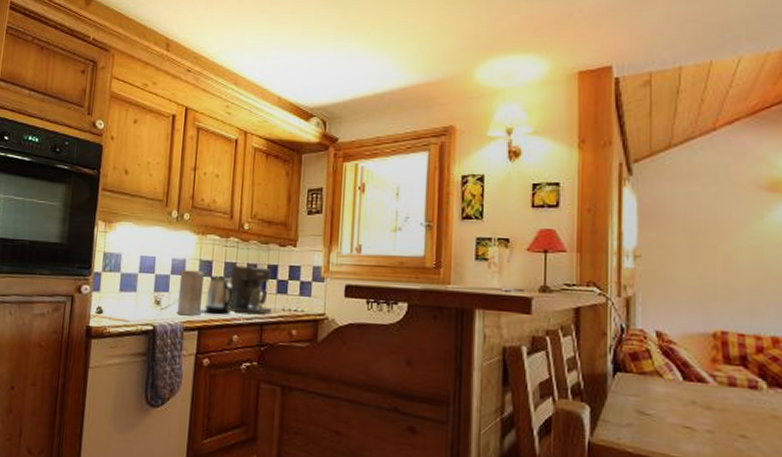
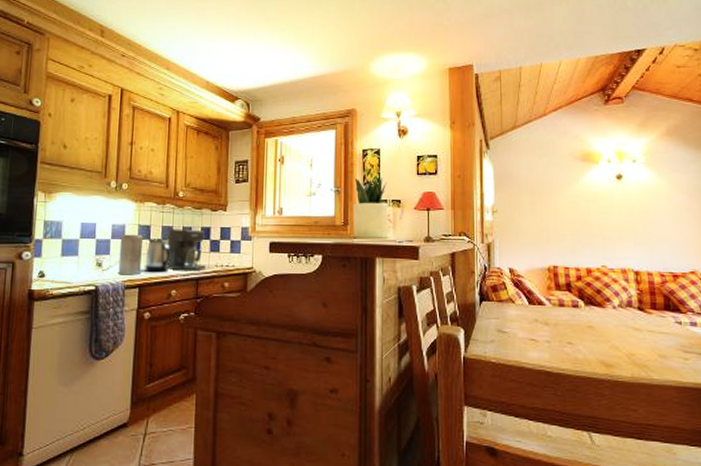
planter: none [443,209,496,288] -> present [350,176,391,240]

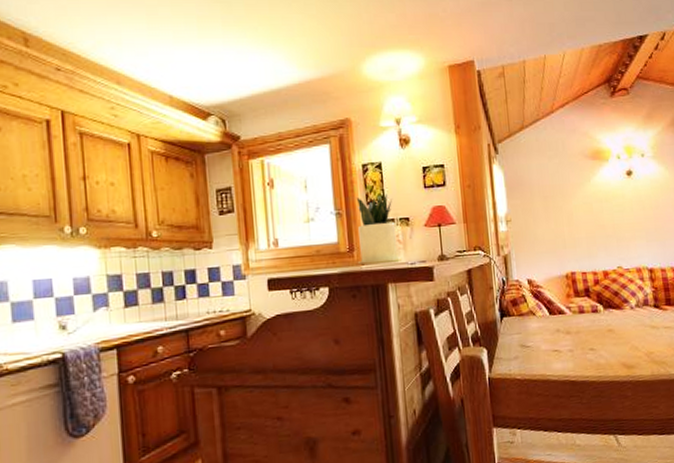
canister: present [118,234,143,276] -> none [85,286,117,337]
kettle: present [145,240,171,273] -> none [120,290,152,330]
coffee maker: present [167,229,206,271] -> none [144,273,195,324]

